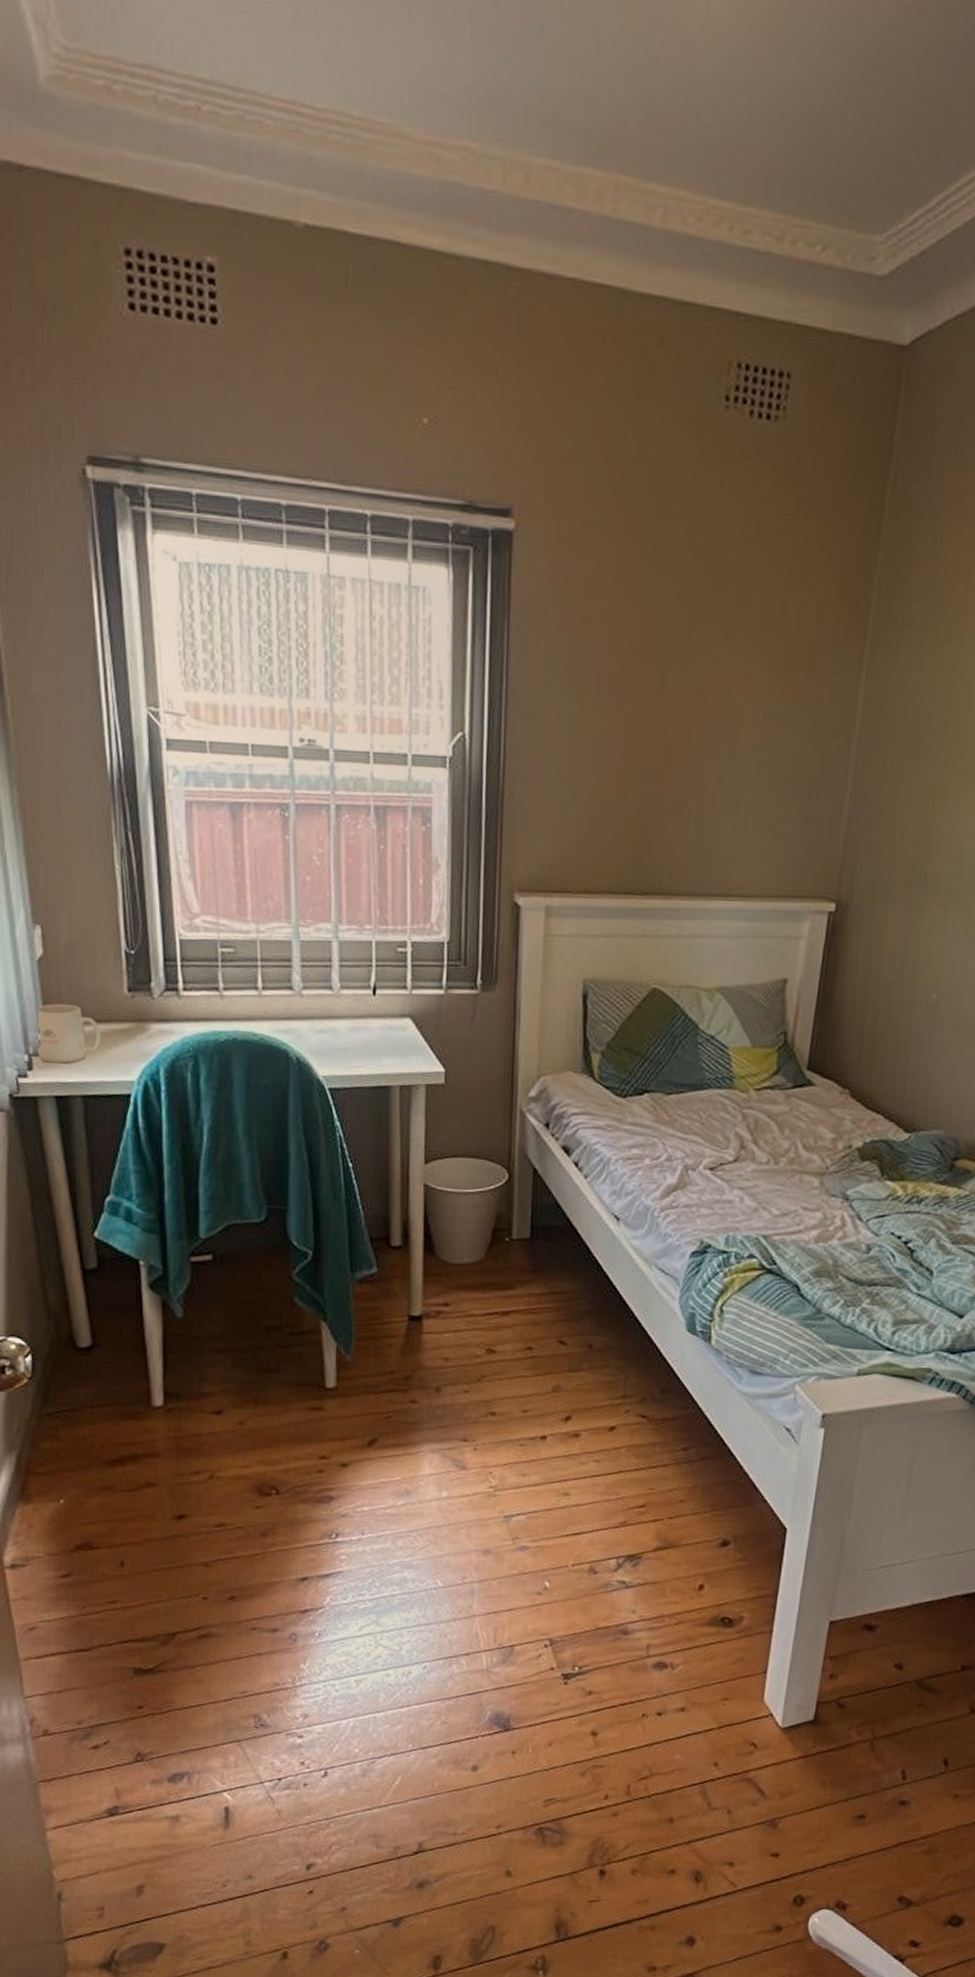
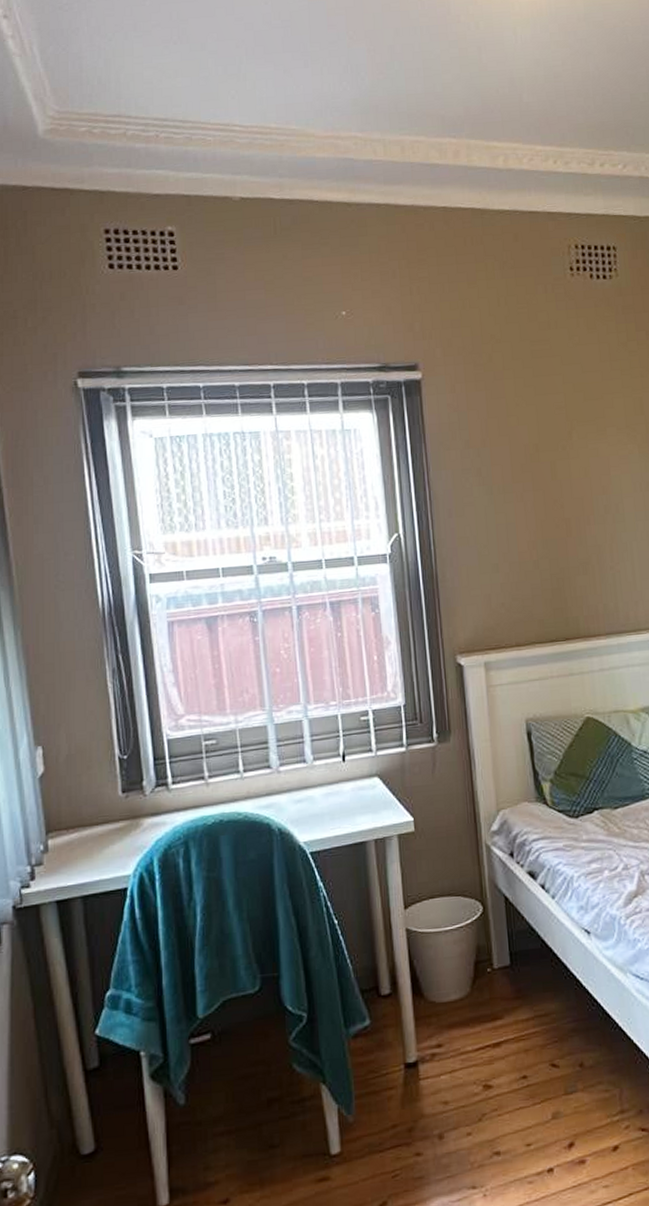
mug: present [36,1004,101,1064] -> none [38,813,99,871]

